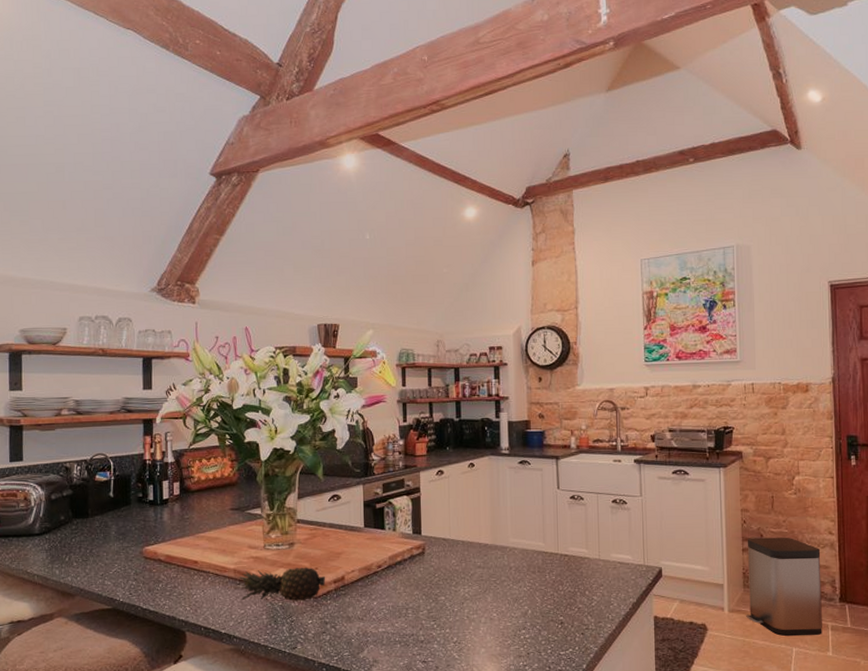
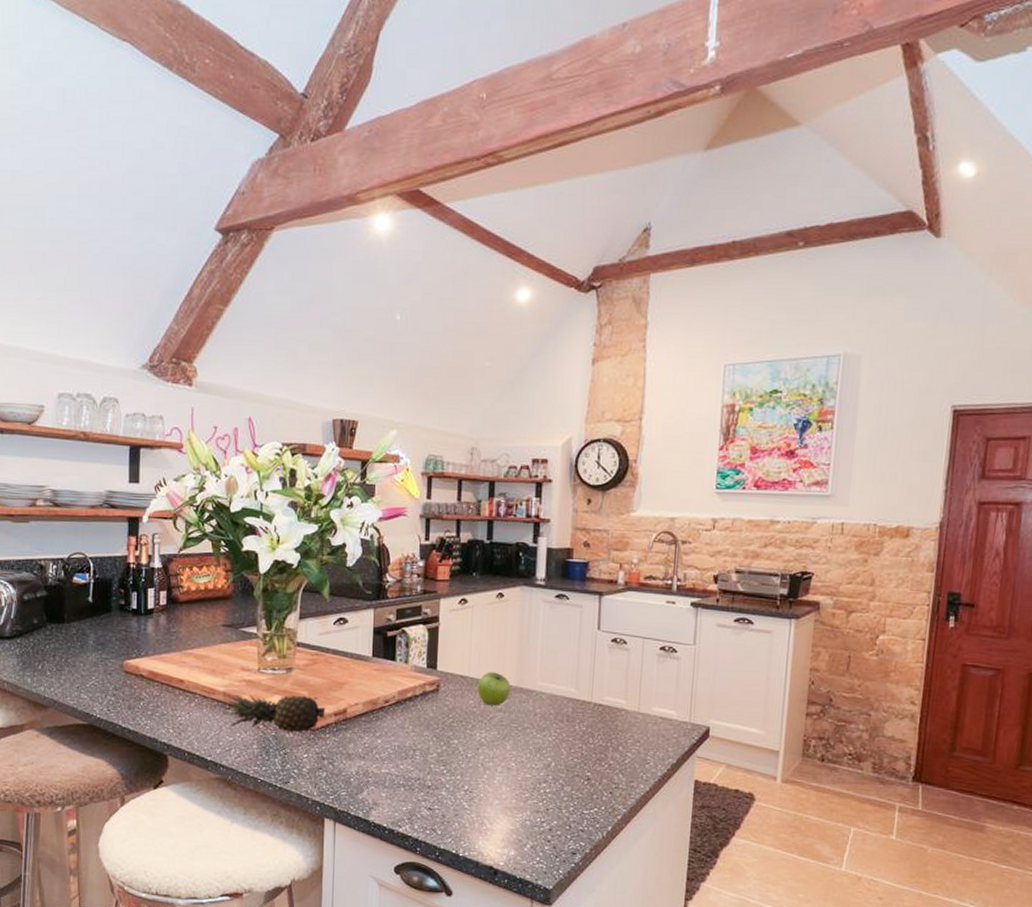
fruit: none [458,533,488,563] -> present [477,672,511,706]
pedal bin: present [746,537,822,636] -> none [801,701,898,816]

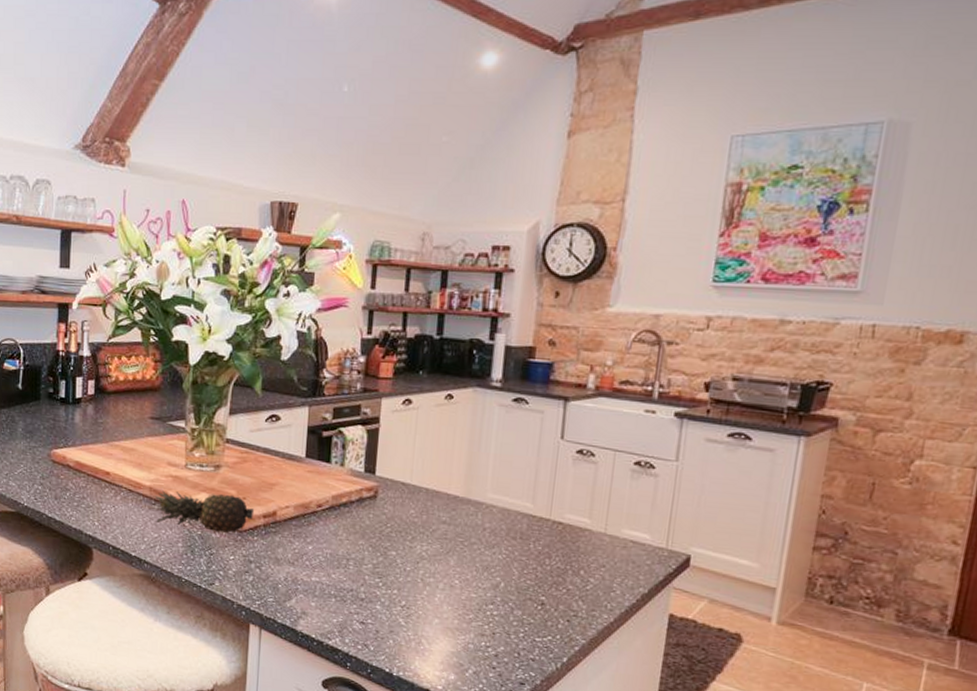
fruit: present [477,672,511,706] -> none [419,480,458,517]

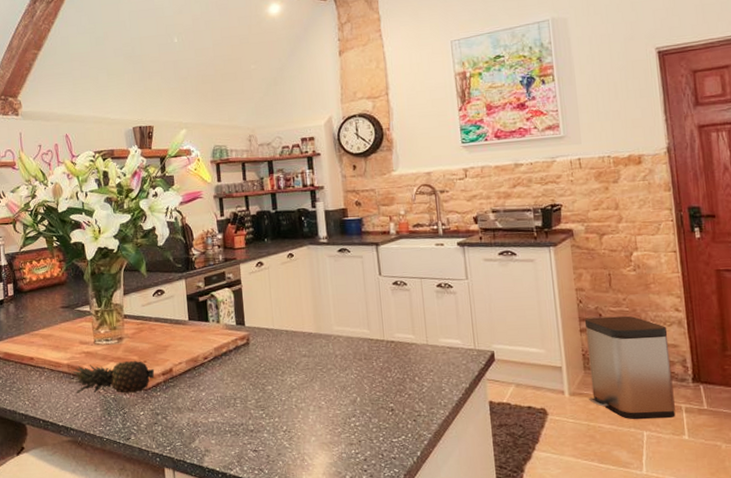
pedal bin: none [801,533,934,673] -> present [584,315,676,419]

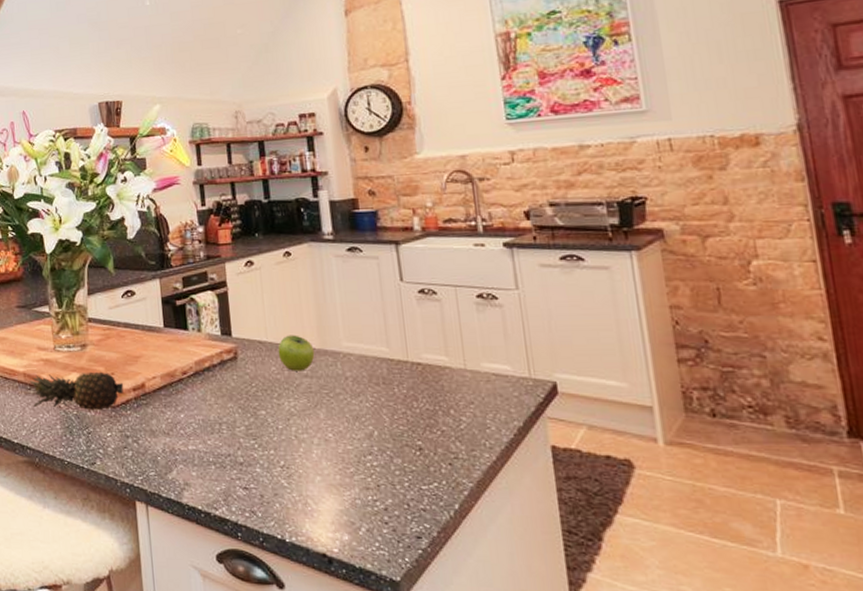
fruit: none [282,322,312,352] -> present [277,335,315,371]
pedal bin: present [584,315,676,419] -> none [683,343,824,483]

